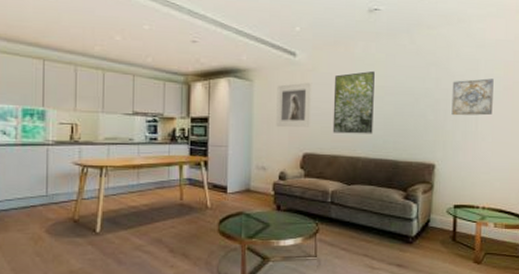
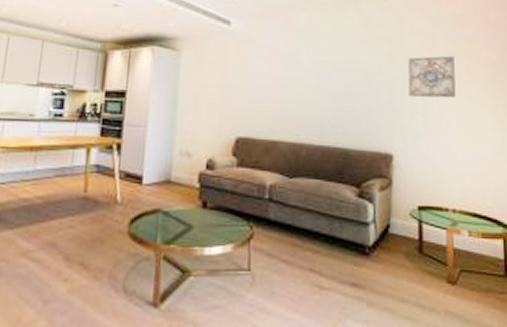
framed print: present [276,82,312,127] -> none [205,54,249,106]
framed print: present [332,70,375,134] -> none [271,43,319,117]

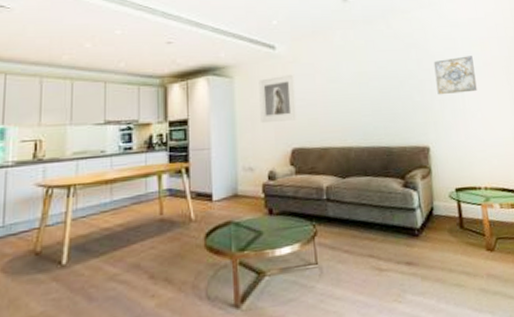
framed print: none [205,54,249,106] -> present [259,74,298,122]

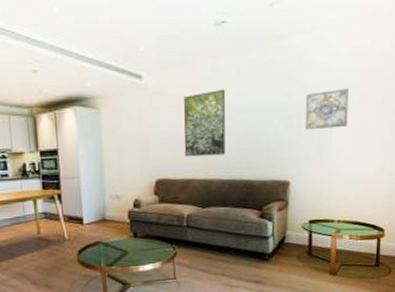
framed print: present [259,74,298,122] -> none [125,106,163,154]
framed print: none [317,57,362,124] -> present [183,89,225,157]

